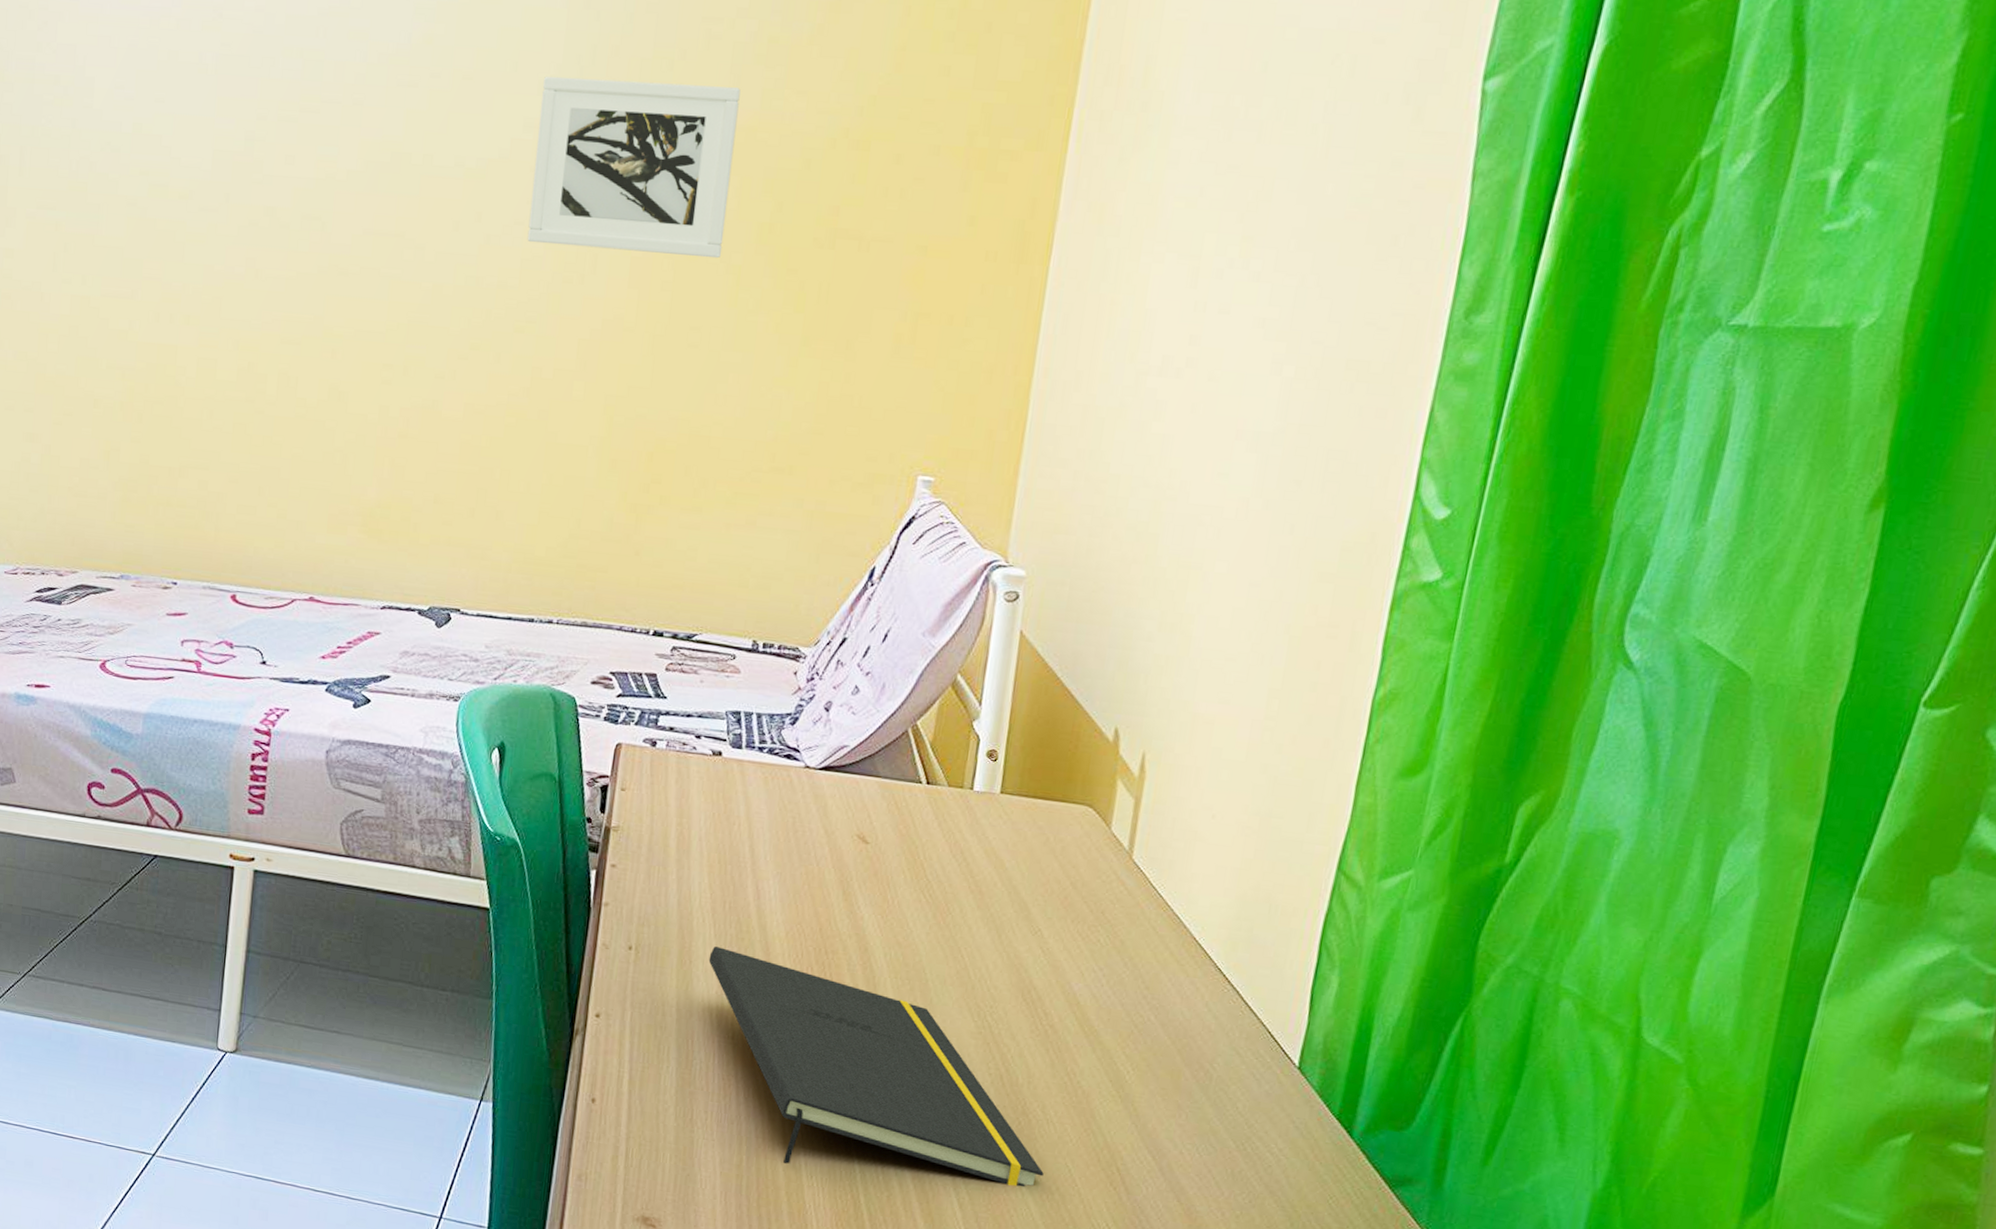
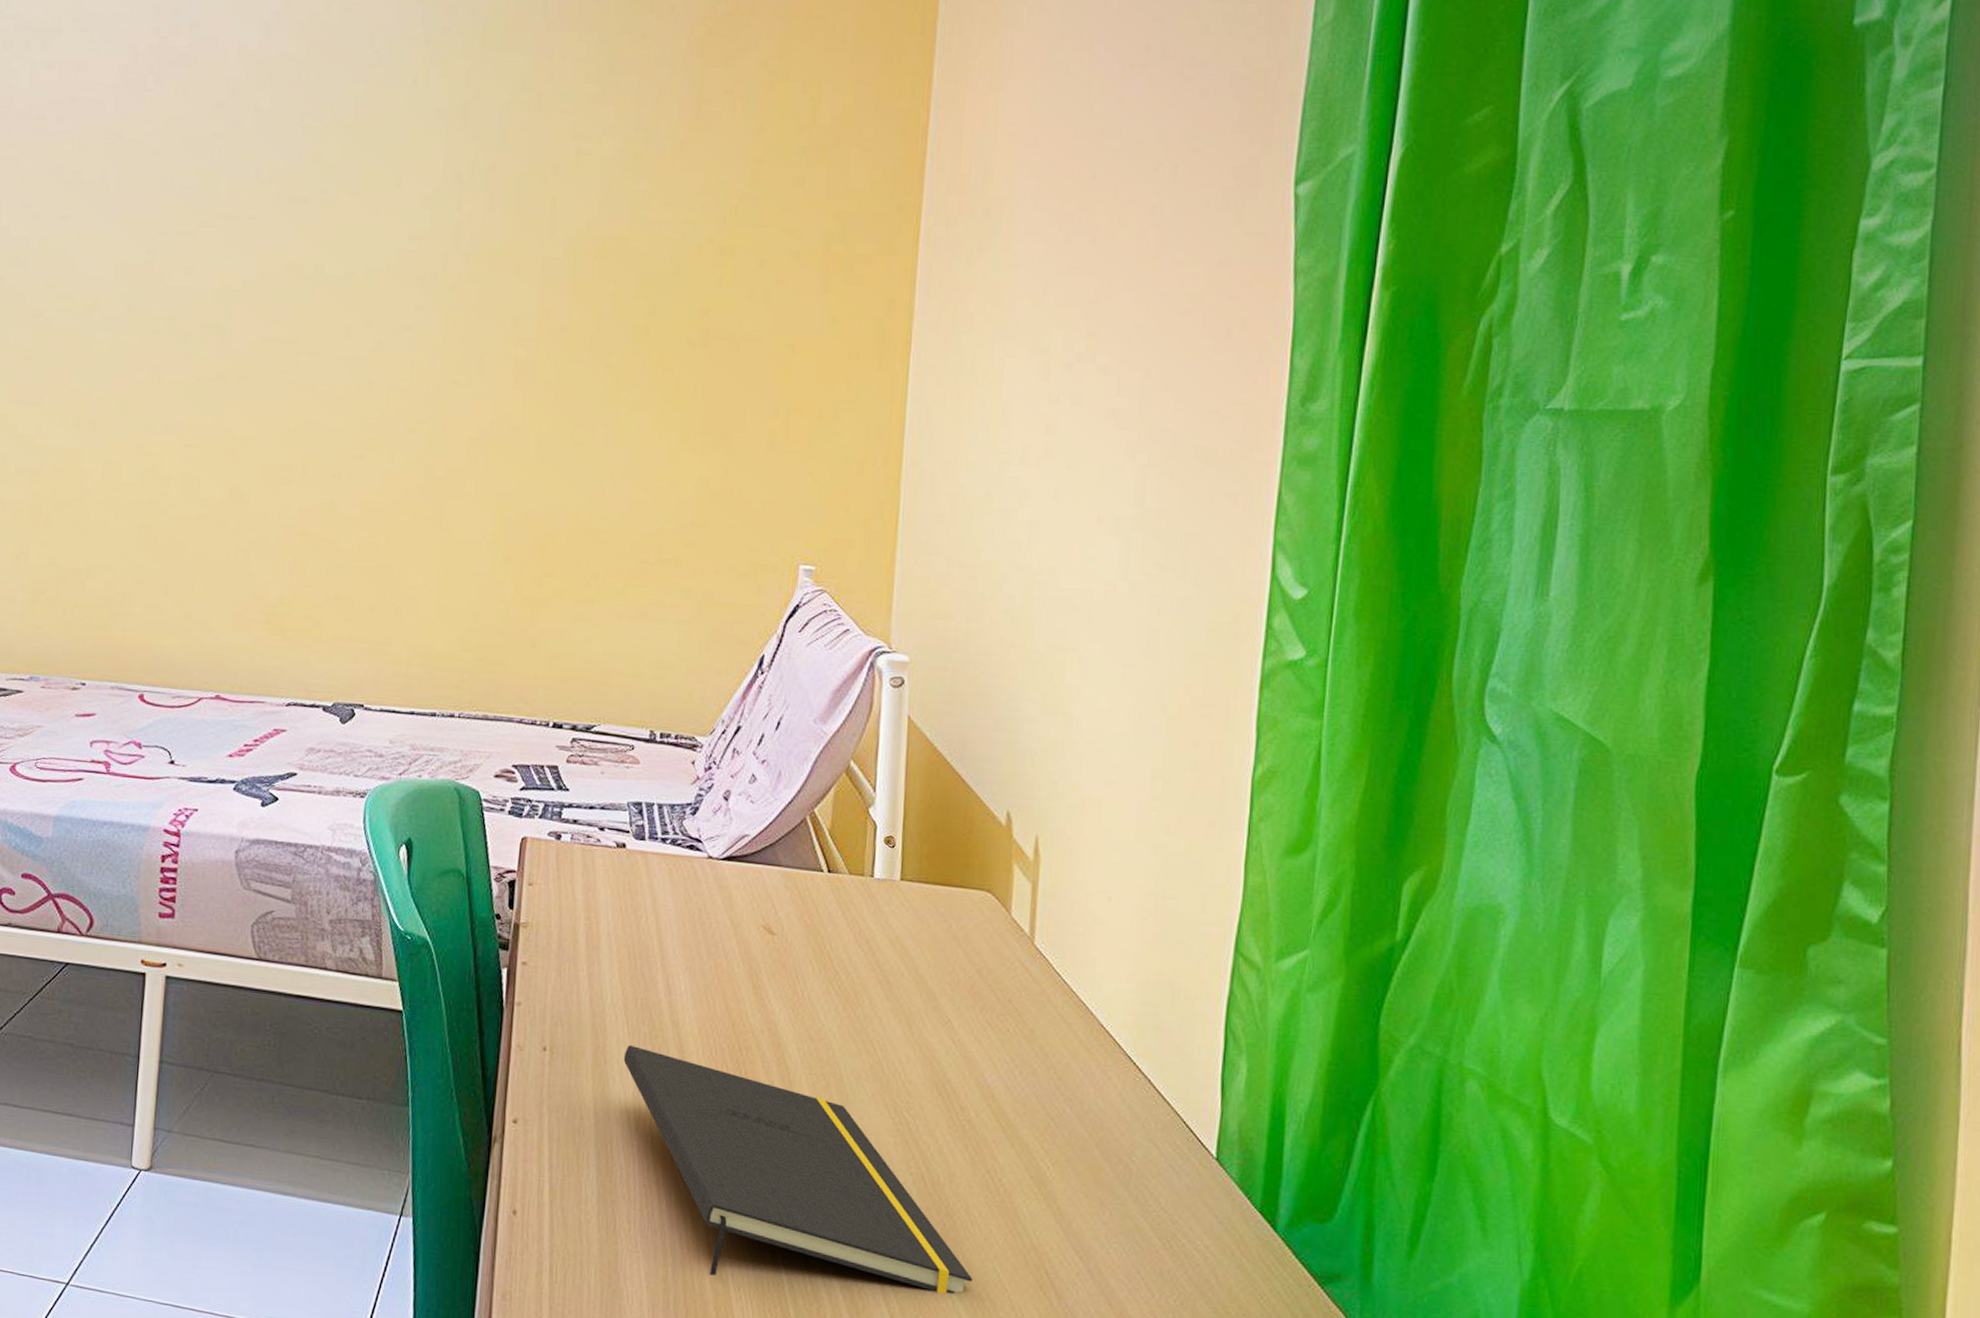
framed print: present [527,76,741,259] -> none [416,190,611,360]

